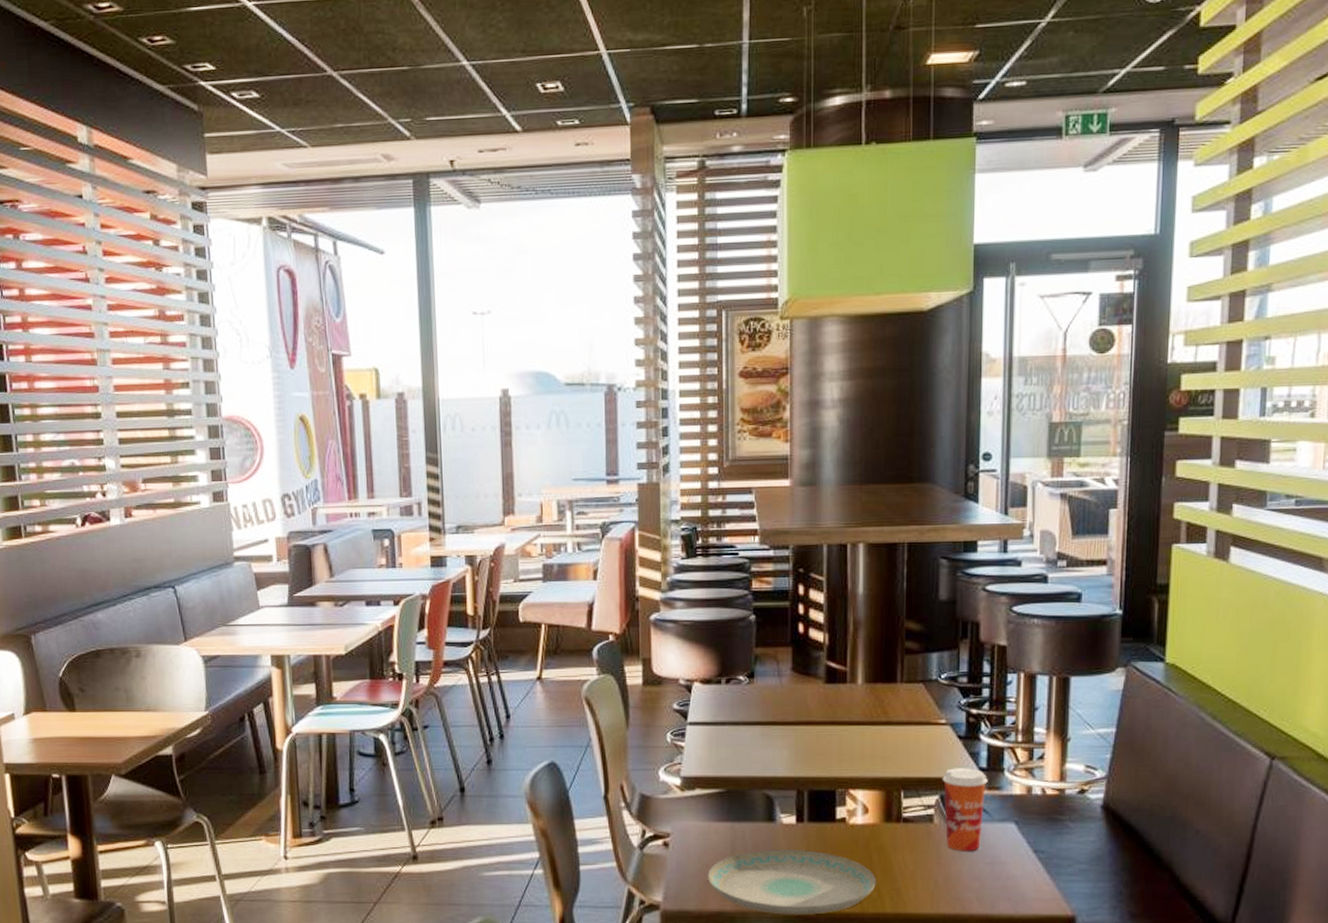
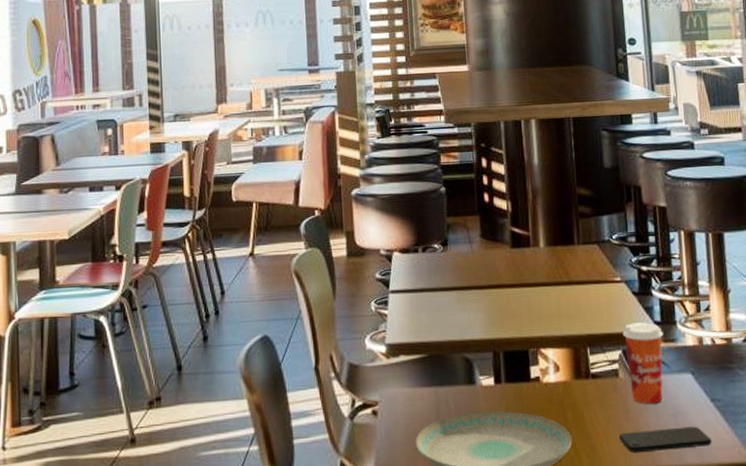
smartphone: none [928,876,1029,898] -> present [619,426,712,452]

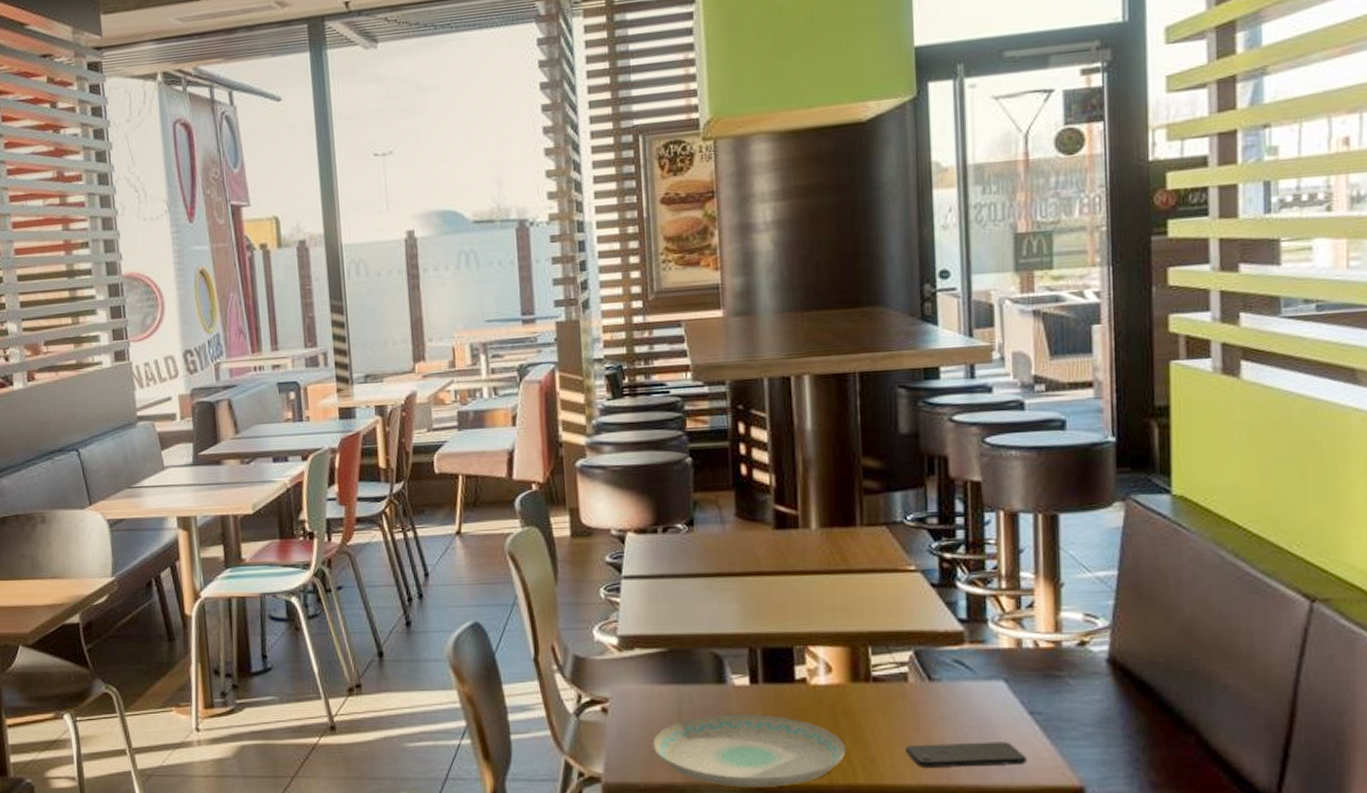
paper cup: present [622,322,663,405] -> none [915,619,969,714]

